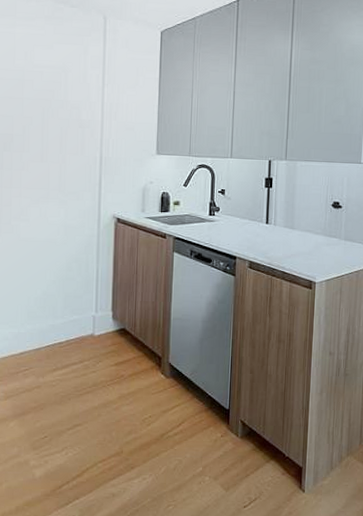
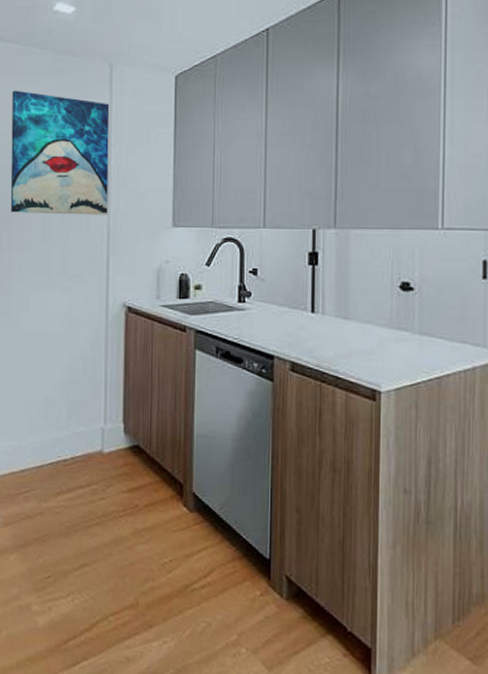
wall art: none [11,31,103,143] -> present [10,90,110,215]

